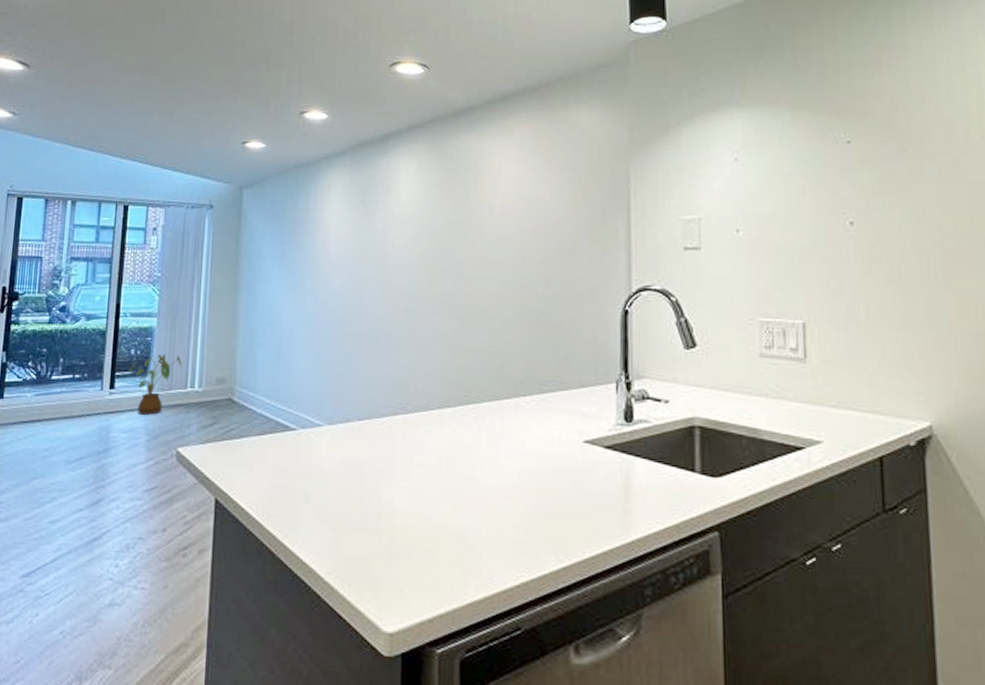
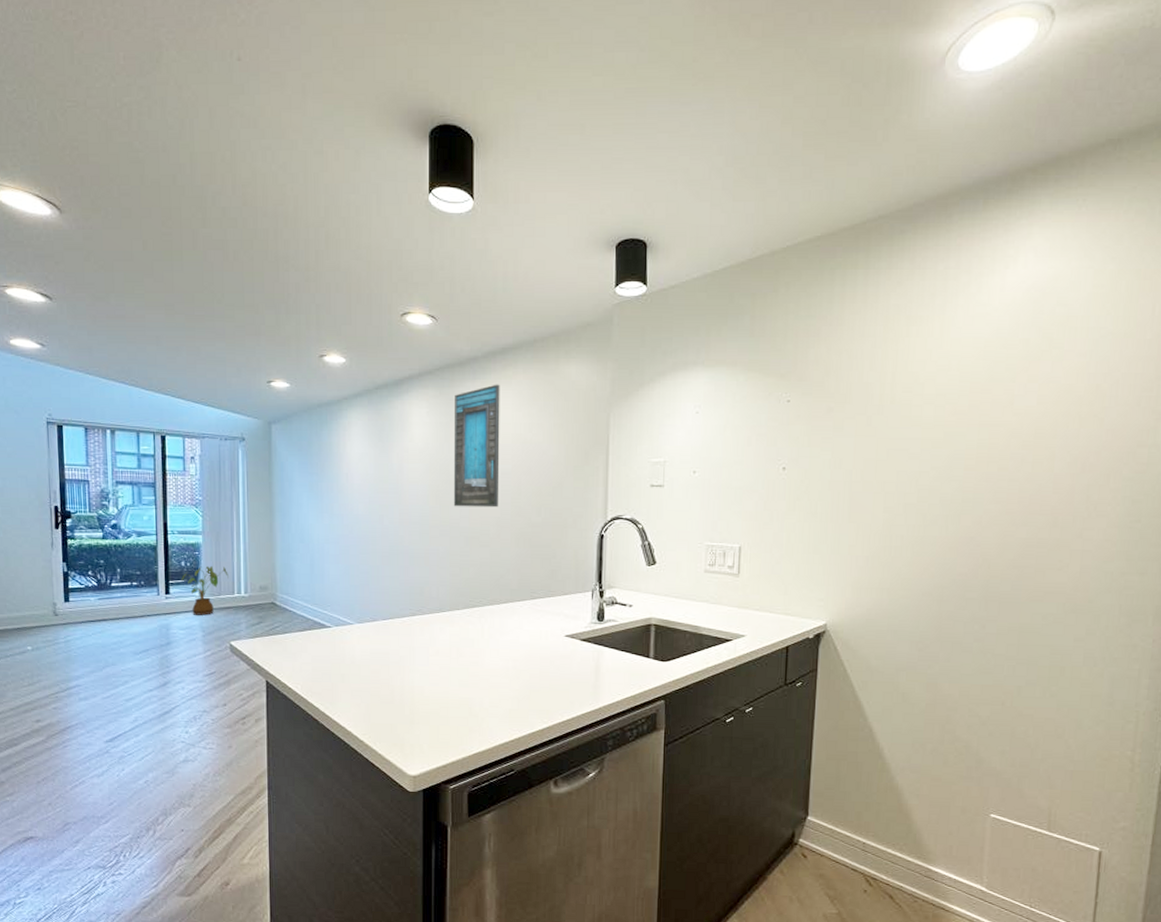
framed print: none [445,135,500,279] -> present [453,384,500,508]

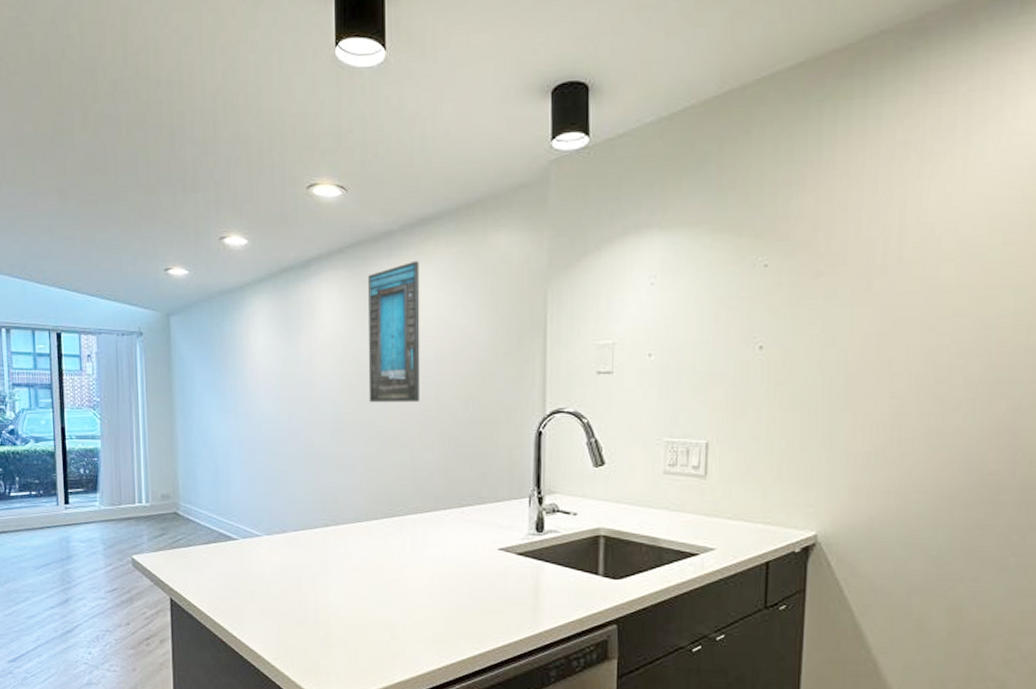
house plant: present [182,565,229,615] -> none [81,472,129,527]

